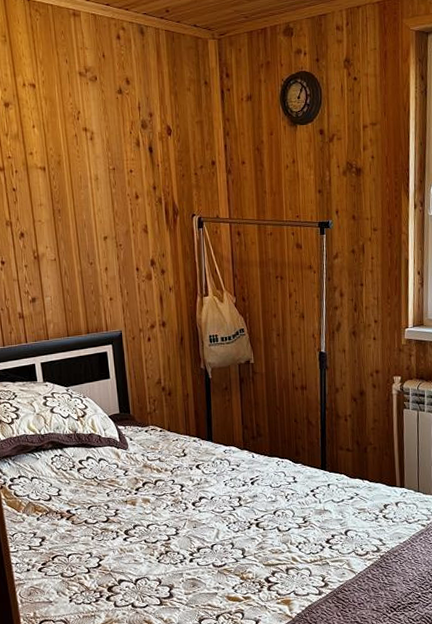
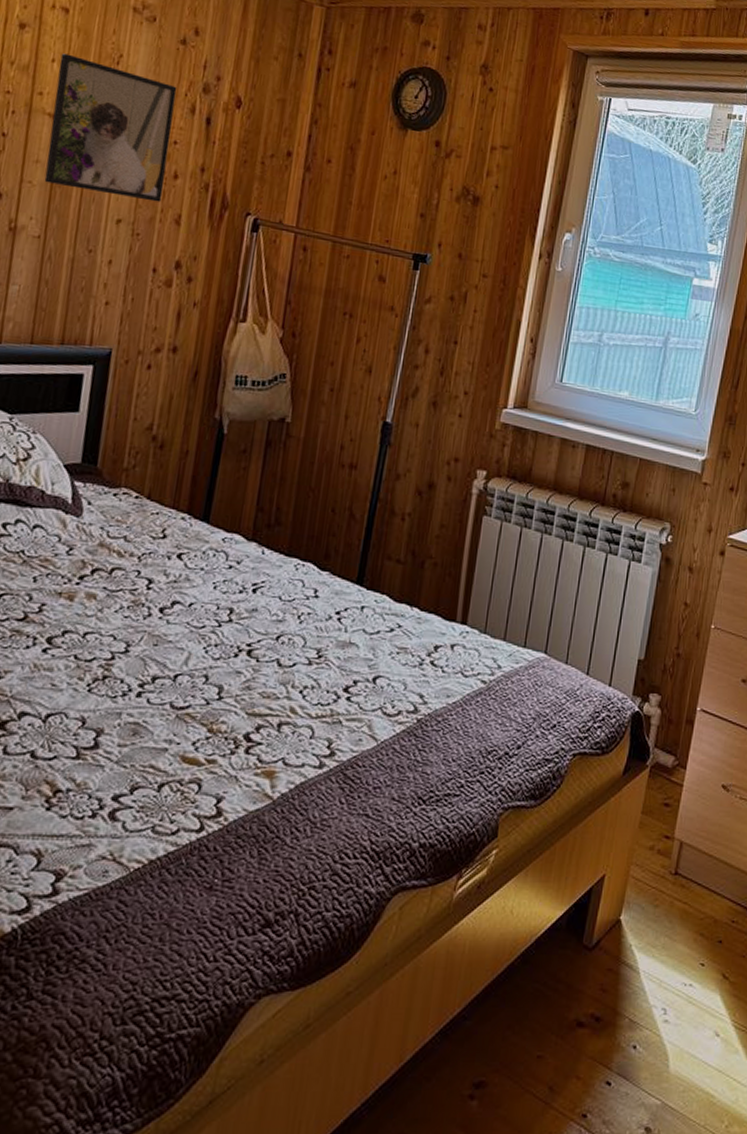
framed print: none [38,119,131,220] -> present [44,53,177,203]

